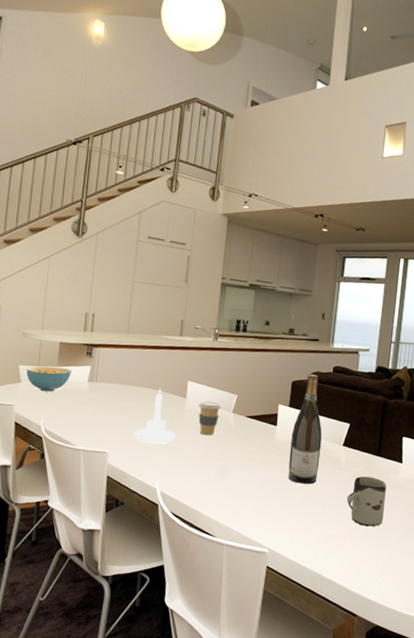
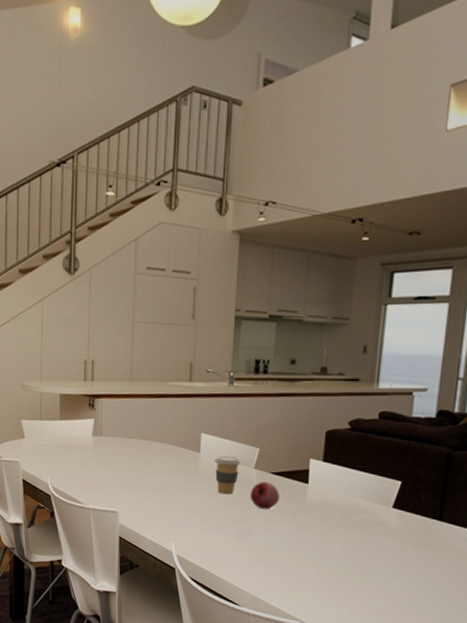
cereal bowl: present [26,366,71,392] -> none [29,420,74,448]
candle holder: present [133,387,176,444] -> none [144,441,191,503]
fruit: none [228,423,254,449] -> present [250,481,280,510]
wine bottle: present [288,374,322,484] -> none [323,421,366,552]
cup: present [346,476,387,527] -> none [398,544,451,604]

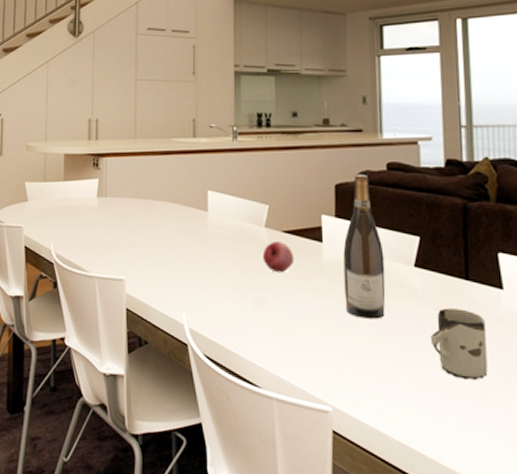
coffee cup: present [215,455,241,495] -> none [223,213,251,257]
wine bottle: none [323,421,366,552] -> present [343,174,386,319]
cup: none [398,544,451,604] -> present [430,308,488,380]

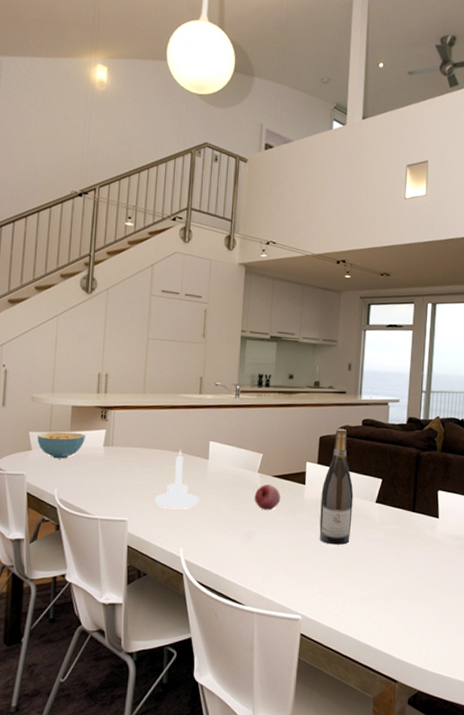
cereal bowl: none [33,181,79,211] -> present [37,431,85,459]
candle holder: none [151,199,201,269] -> present [154,449,200,509]
cup: present [430,308,488,380] -> none [382,534,423,587]

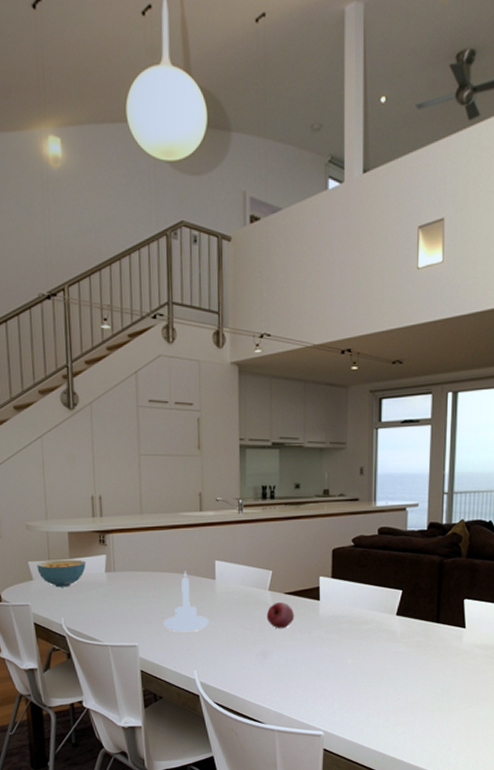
wine bottle: present [319,428,354,545] -> none [337,539,372,660]

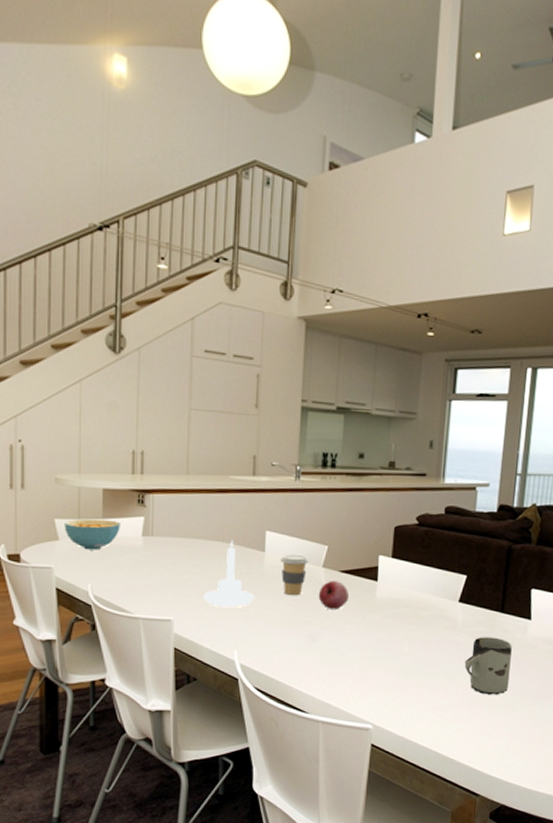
coffee cup: none [230,580,256,618] -> present [281,554,309,596]
cup: none [405,646,449,699] -> present [464,637,512,695]

